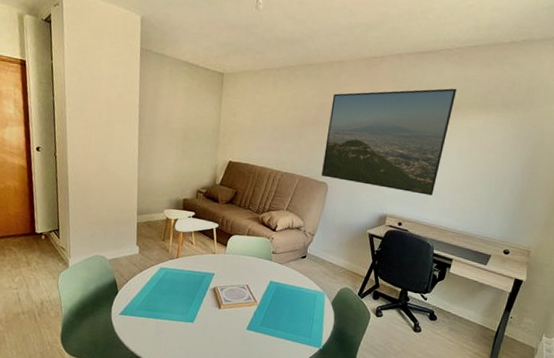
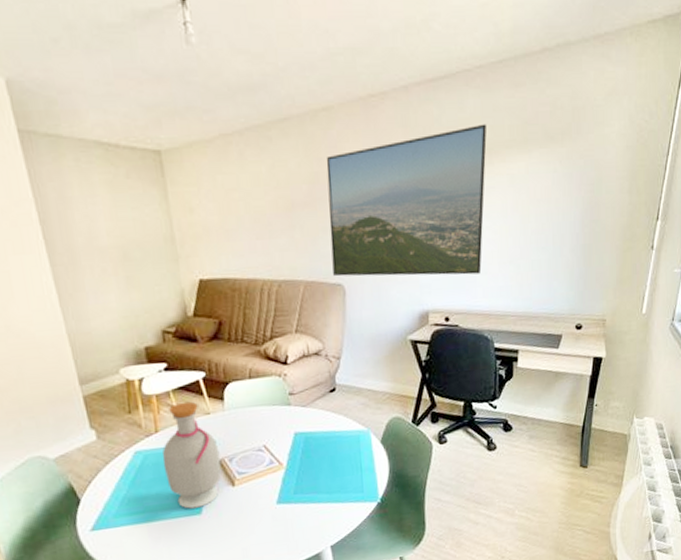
bottle: none [176,241,216,318] -> present [162,401,222,509]

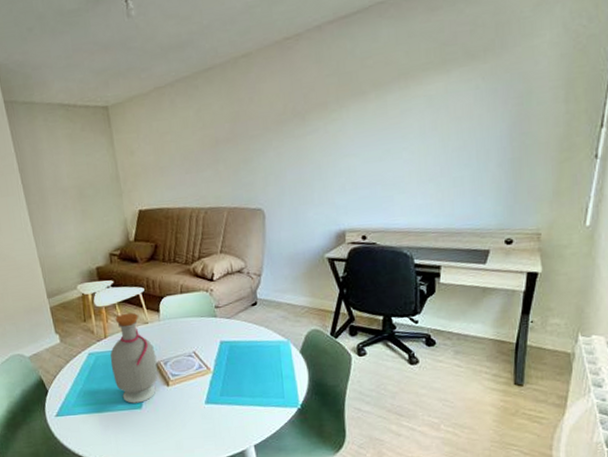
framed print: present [326,124,487,277] -> none [246,50,402,203]

